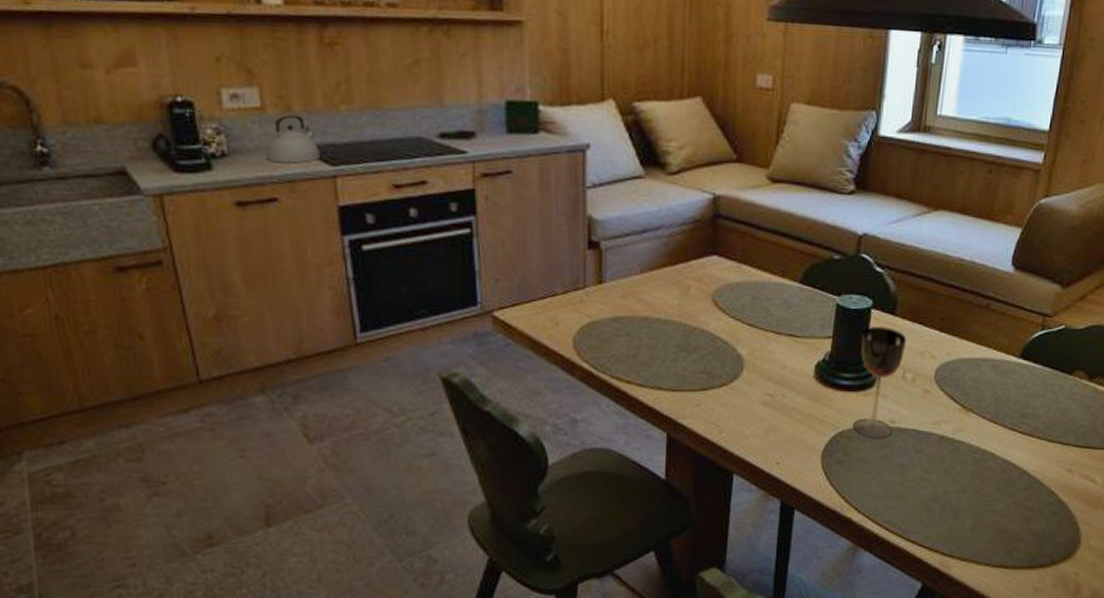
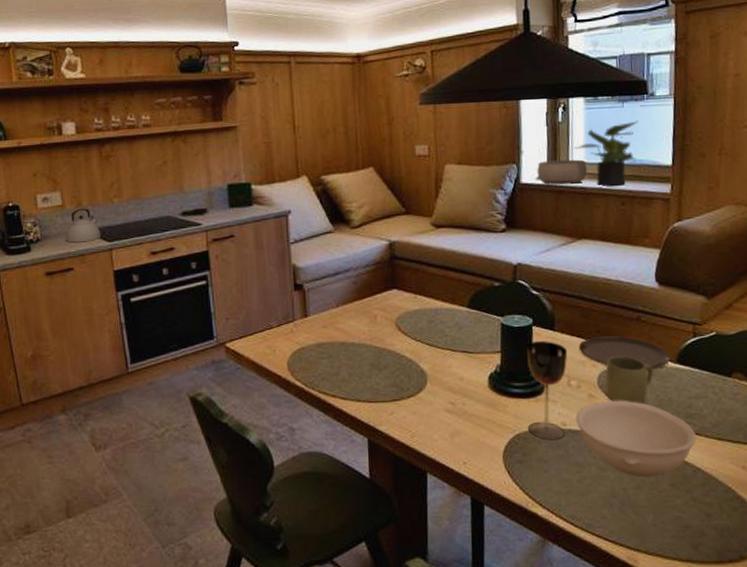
decorative bowl: none [899,110,956,143] -> present [537,159,587,186]
bowl: none [905,396,1029,481] -> present [575,400,697,478]
plate: none [919,325,1015,365] -> present [578,336,671,370]
mug: none [941,347,995,402] -> present [605,356,653,405]
potted plant: none [944,72,1020,150] -> present [574,121,638,187]

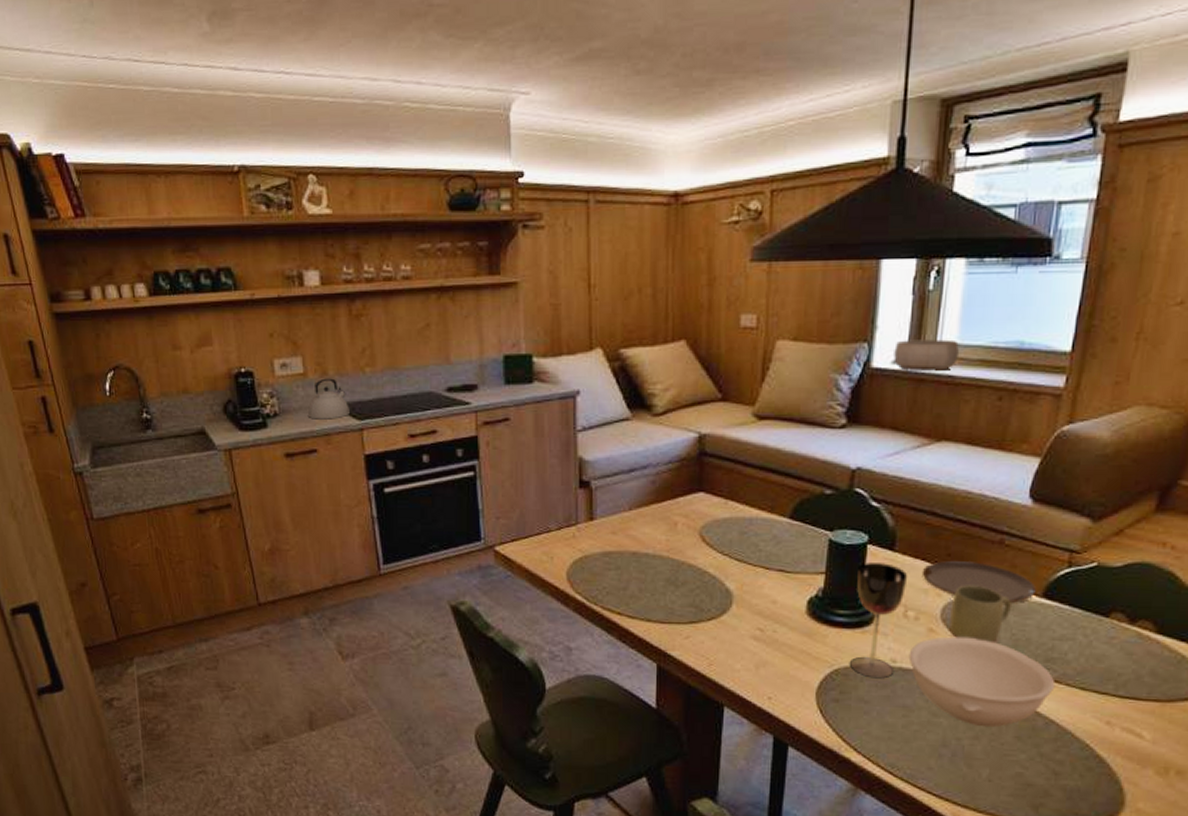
potted plant: present [574,121,638,187] -> none [945,291,1034,377]

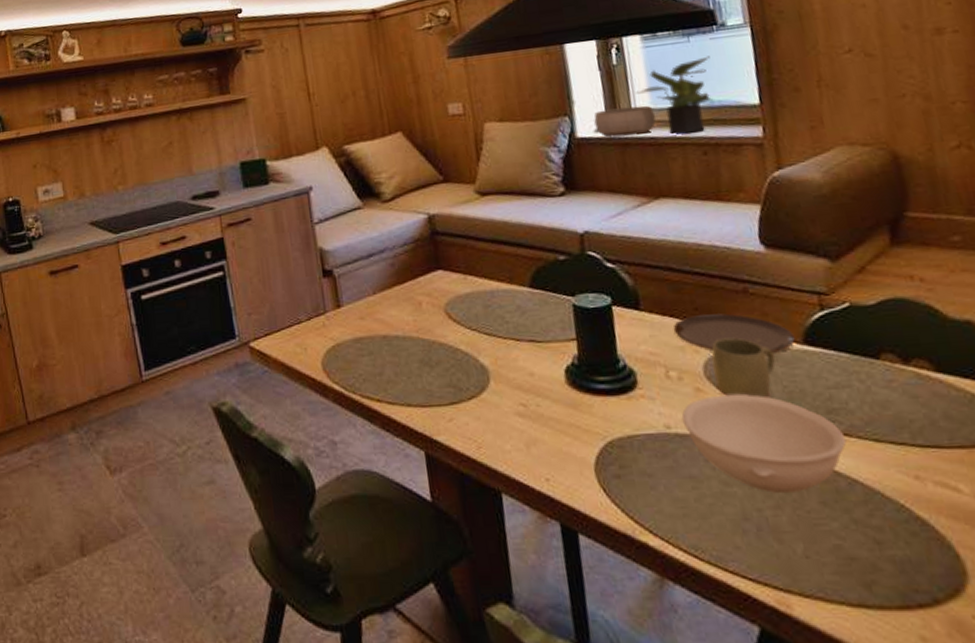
kettle: present [307,378,350,420] -> none [68,198,106,238]
wineglass: present [849,563,908,679] -> none [608,323,672,448]
potted plant: none [945,291,1034,377] -> present [635,56,712,135]

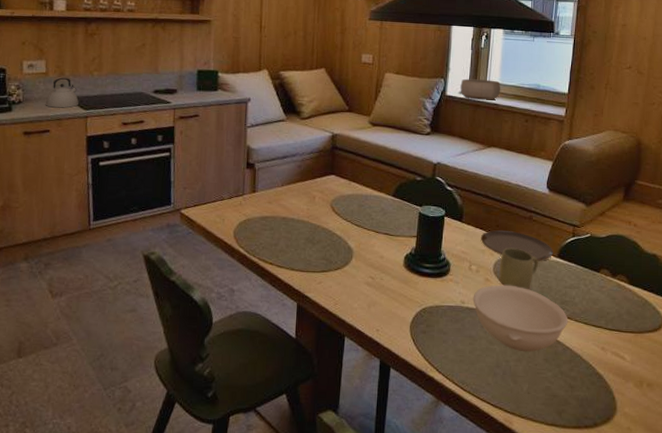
kettle: none [68,198,106,238] -> present [45,77,79,108]
potted plant: present [635,56,712,135] -> none [491,53,544,106]

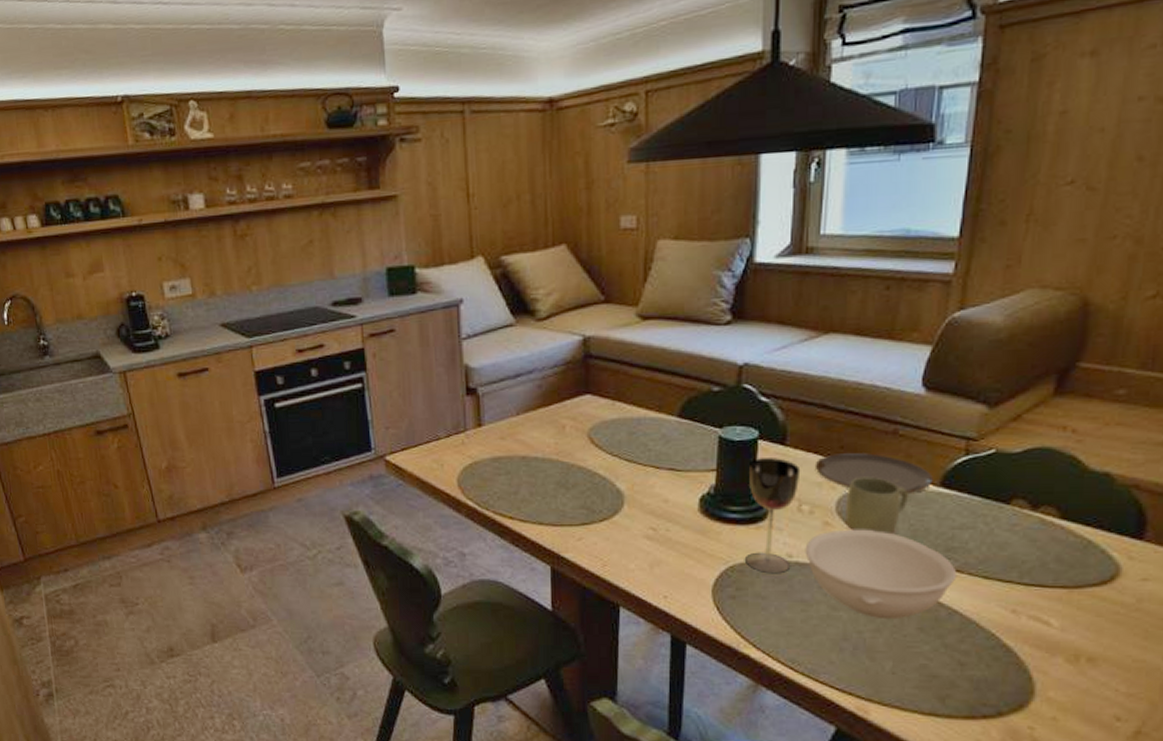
kettle: present [45,77,79,108] -> none [197,298,239,339]
wineglass: none [432,230,472,316] -> present [744,458,801,574]
decorative bowl: present [460,78,500,101] -> none [777,231,843,265]

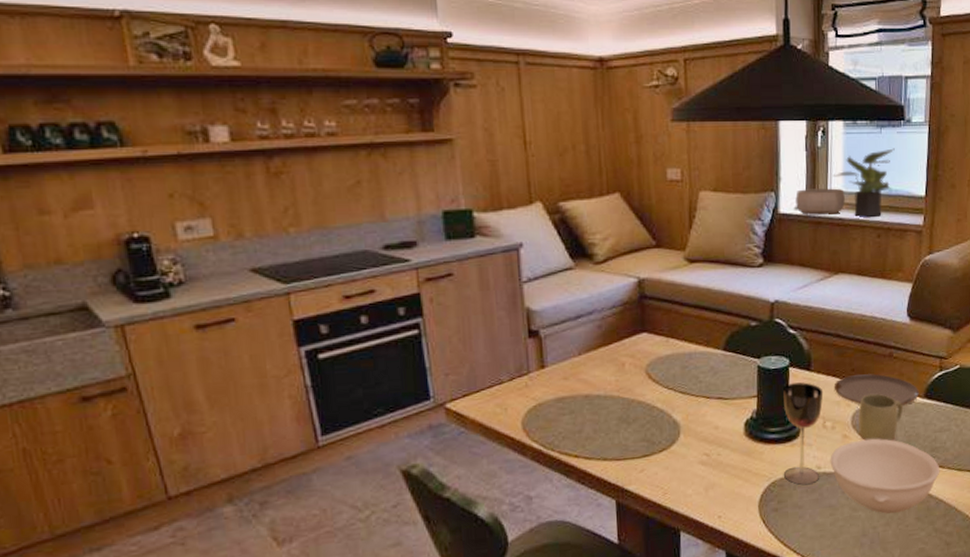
decorative bowl: none [777,231,843,265] -> present [795,188,845,216]
potted plant: none [828,178,918,266] -> present [832,148,895,218]

